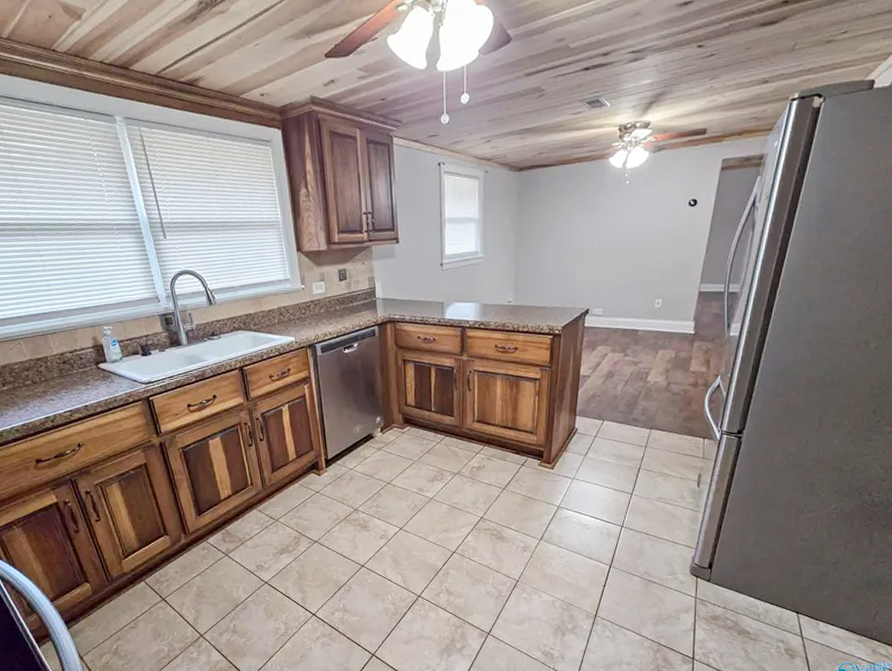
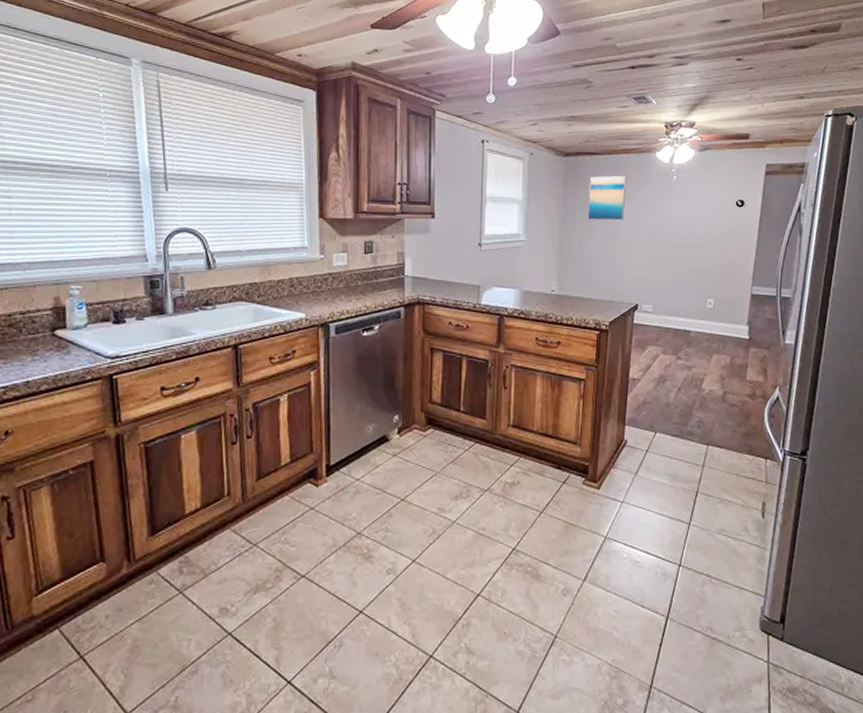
wall art: none [541,185,579,233] -> present [587,175,627,221]

